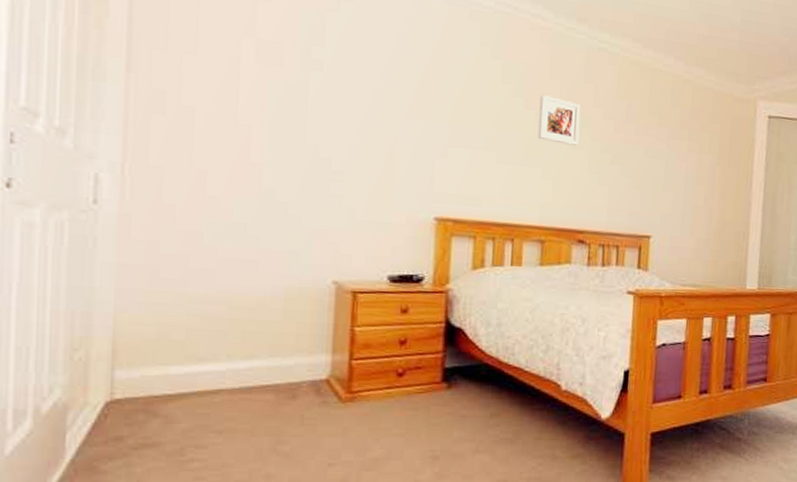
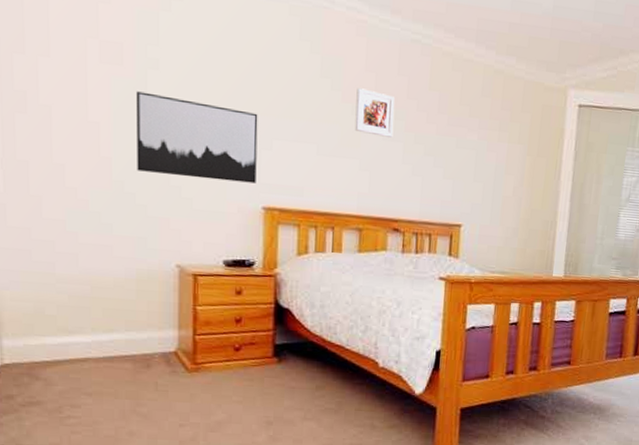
wall art: none [292,93,433,193] -> present [135,91,258,184]

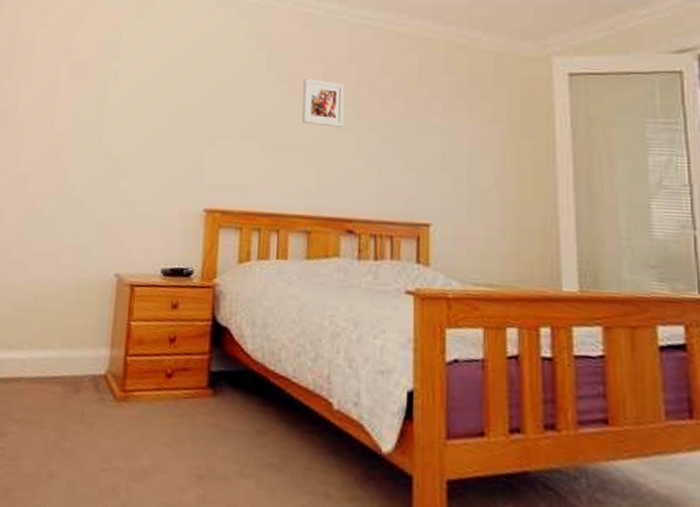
wall art: present [135,91,258,184] -> none [89,101,204,184]

